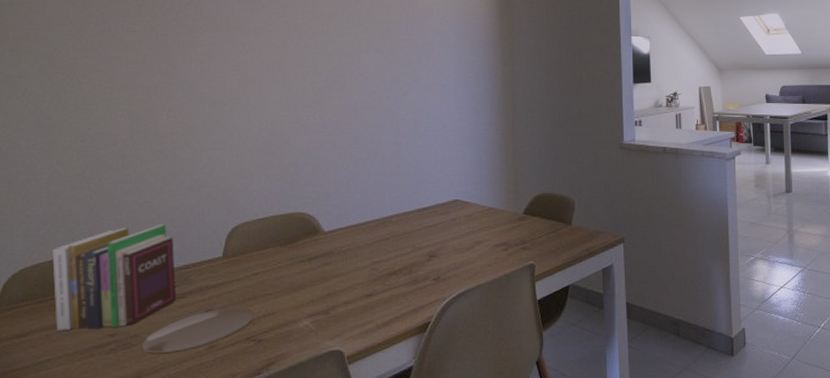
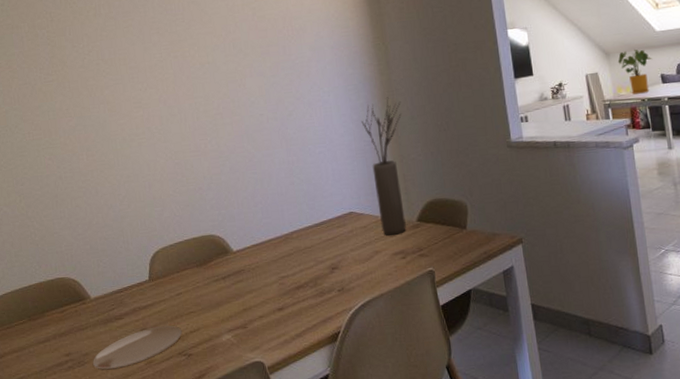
books: present [52,224,177,330] -> none [11,254,116,352]
vase: none [478,88,521,226] -> present [361,97,406,236]
house plant: none [729,68,760,110] -> present [617,49,653,95]

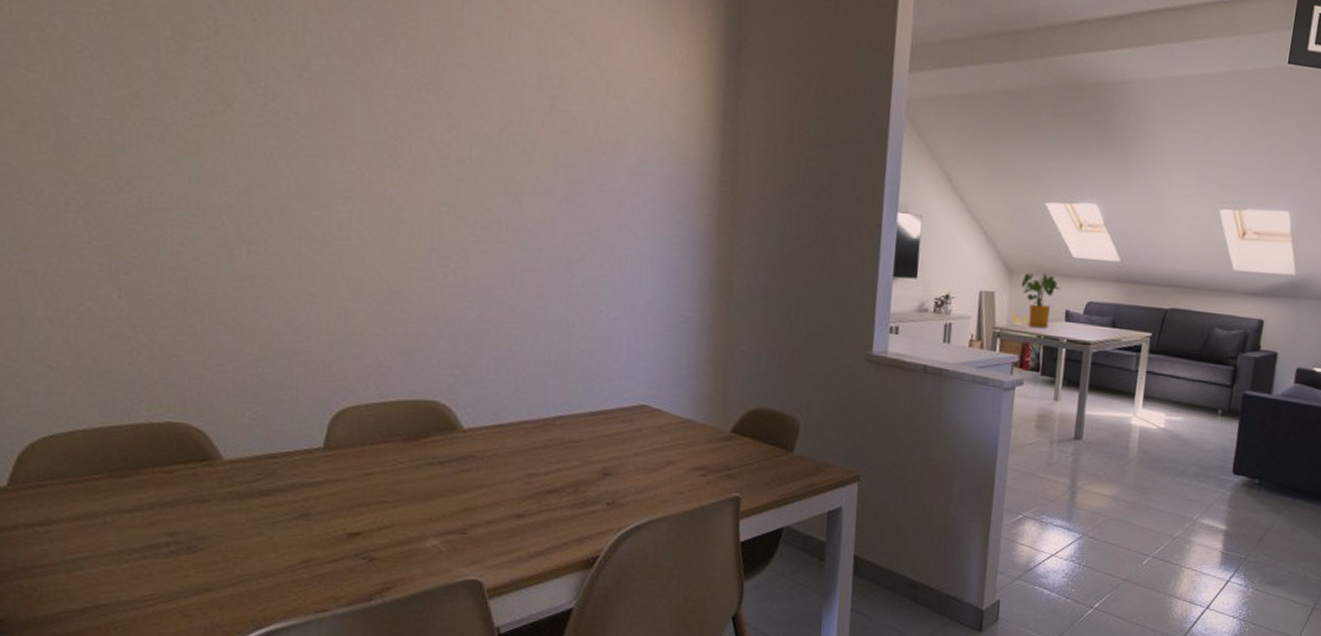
plate: present [92,325,183,370] -> none [211,513,365,565]
vase: present [361,97,406,236] -> none [681,264,741,445]

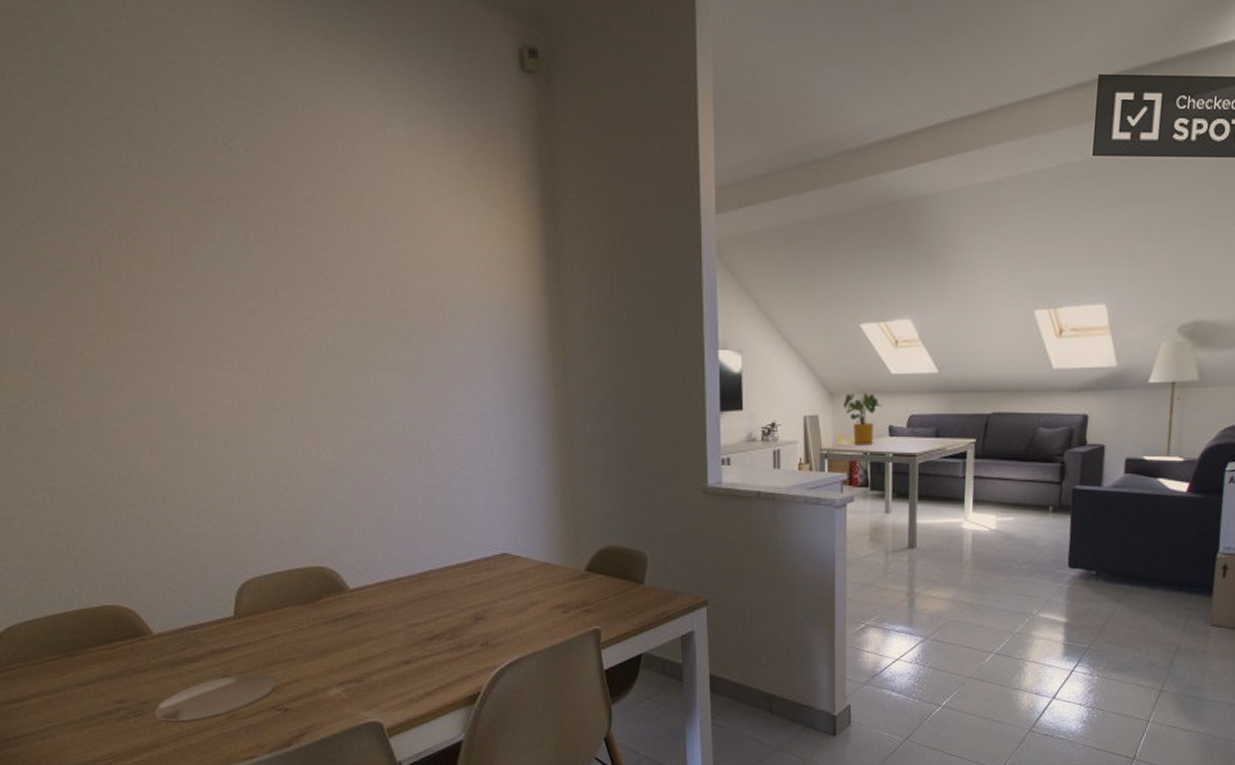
plate: none [211,513,365,565] -> present [153,673,278,723]

